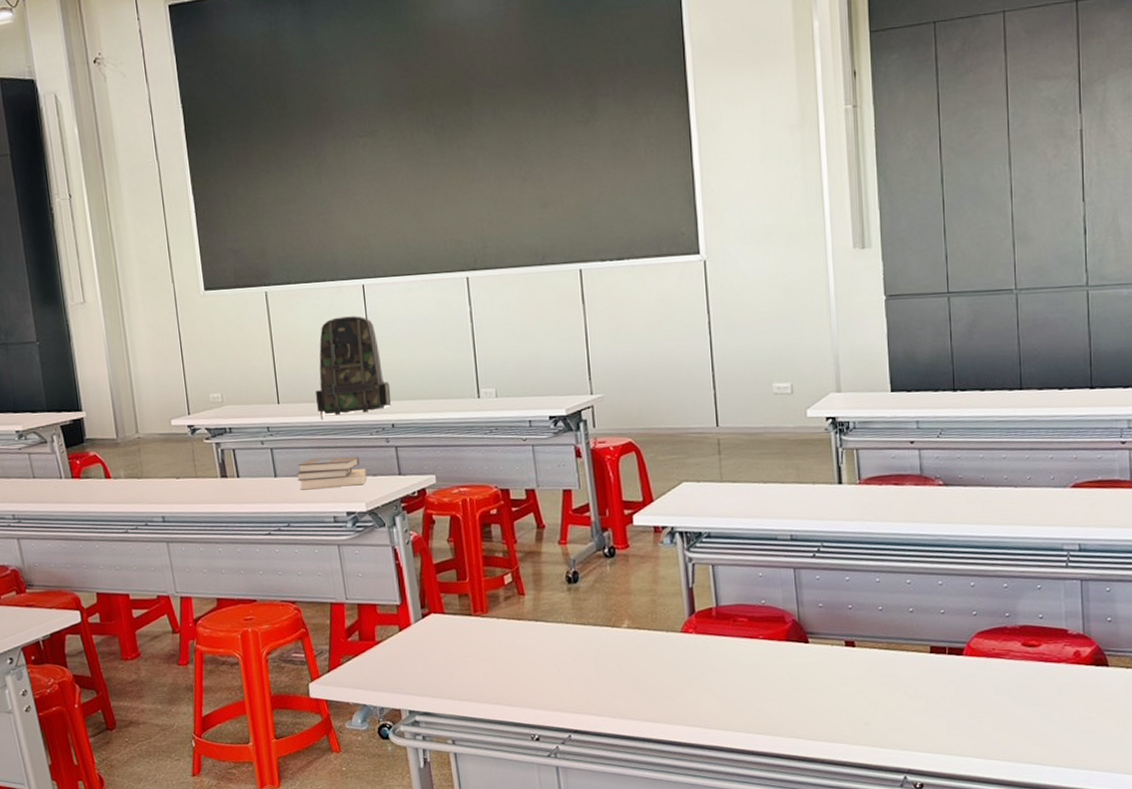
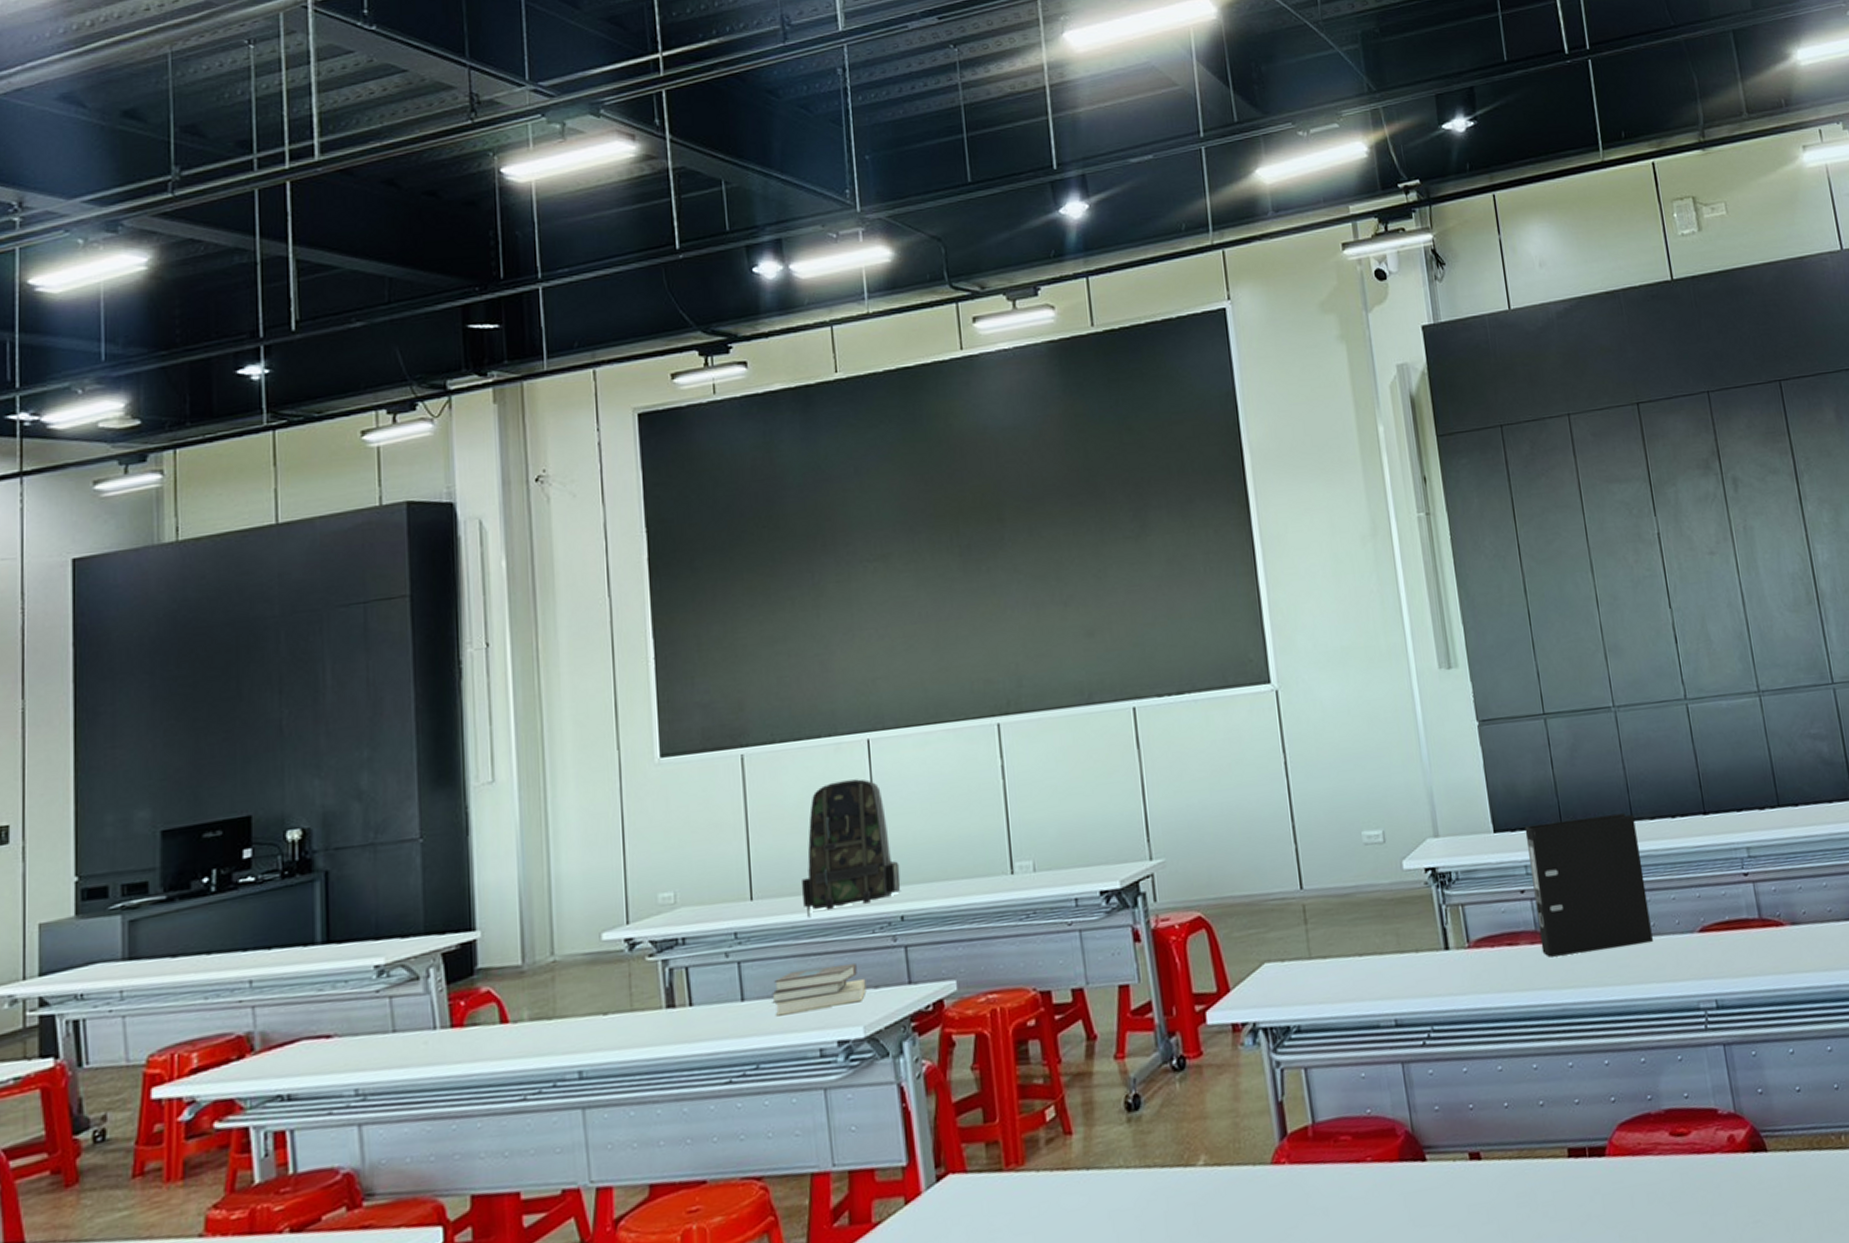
binder: none [919,383,1027,497] -> present [1524,813,1653,958]

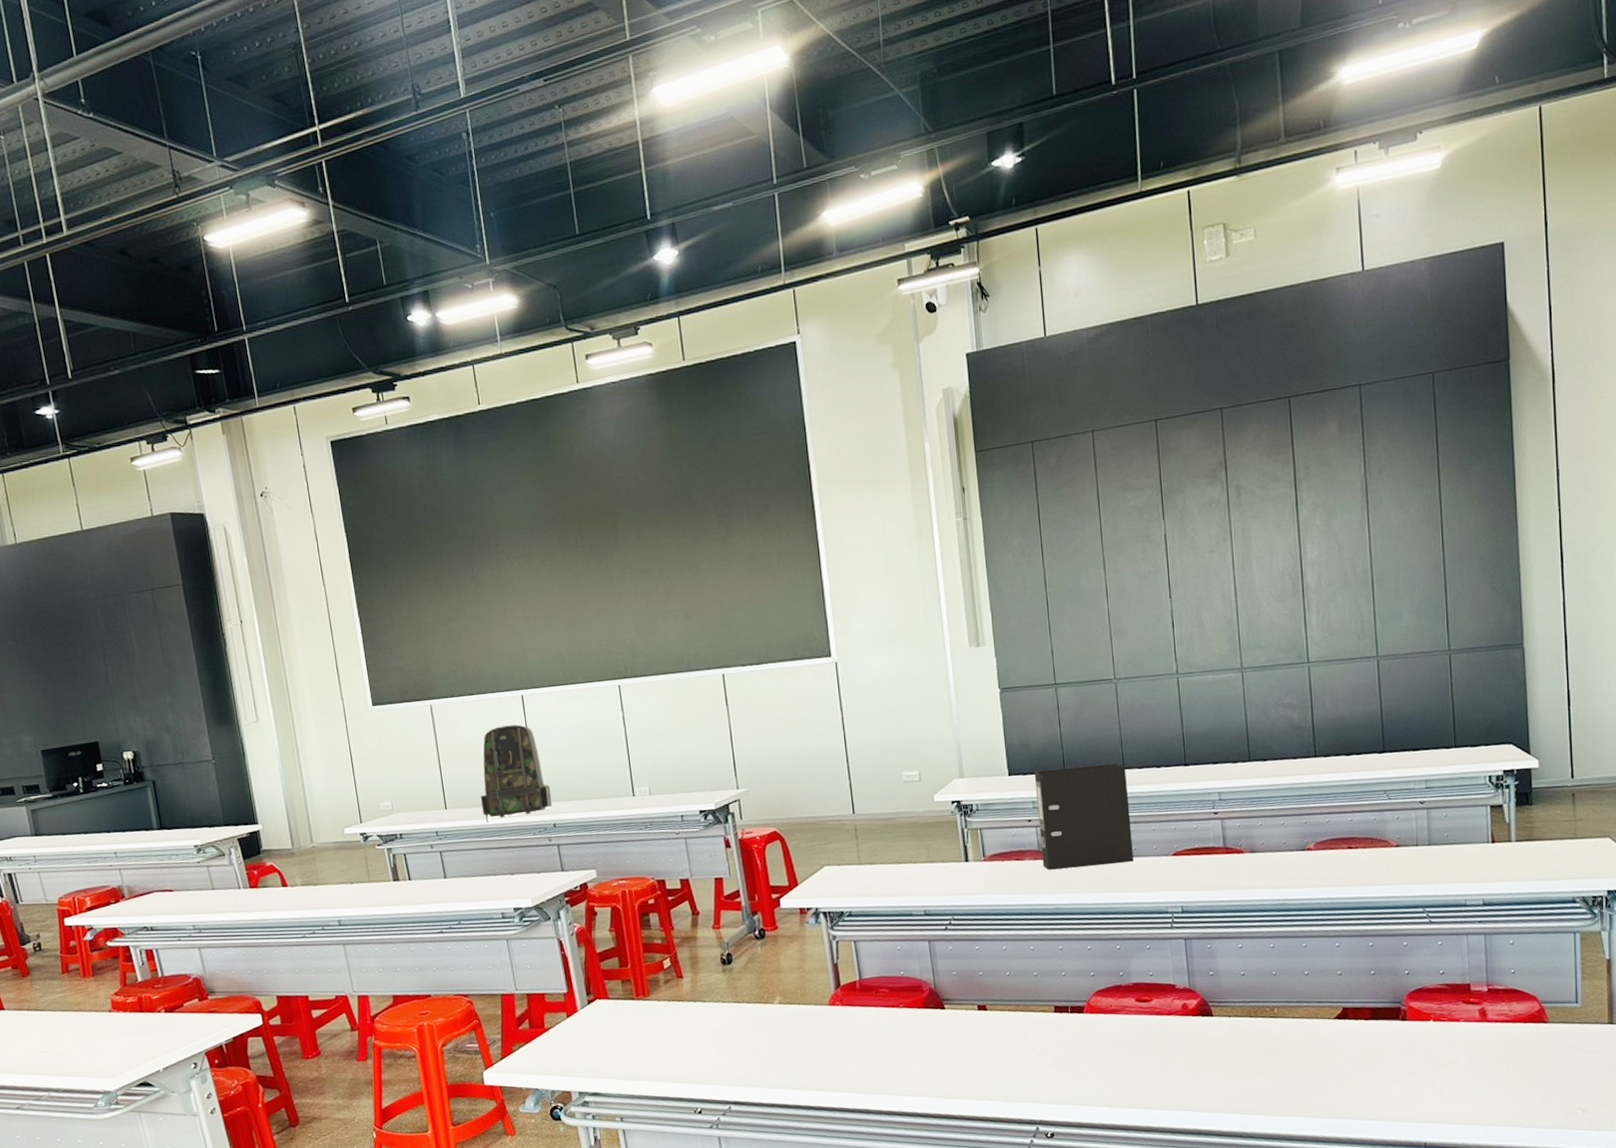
books: present [772,963,867,1016] -> none [465,855,532,890]

